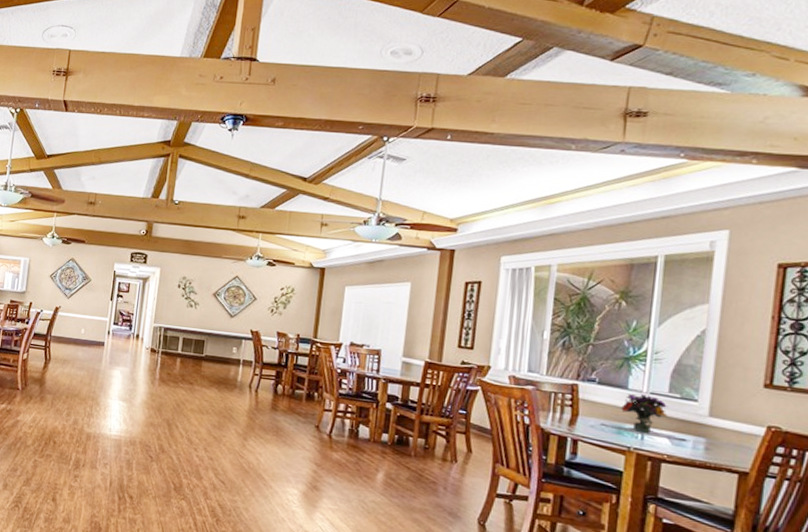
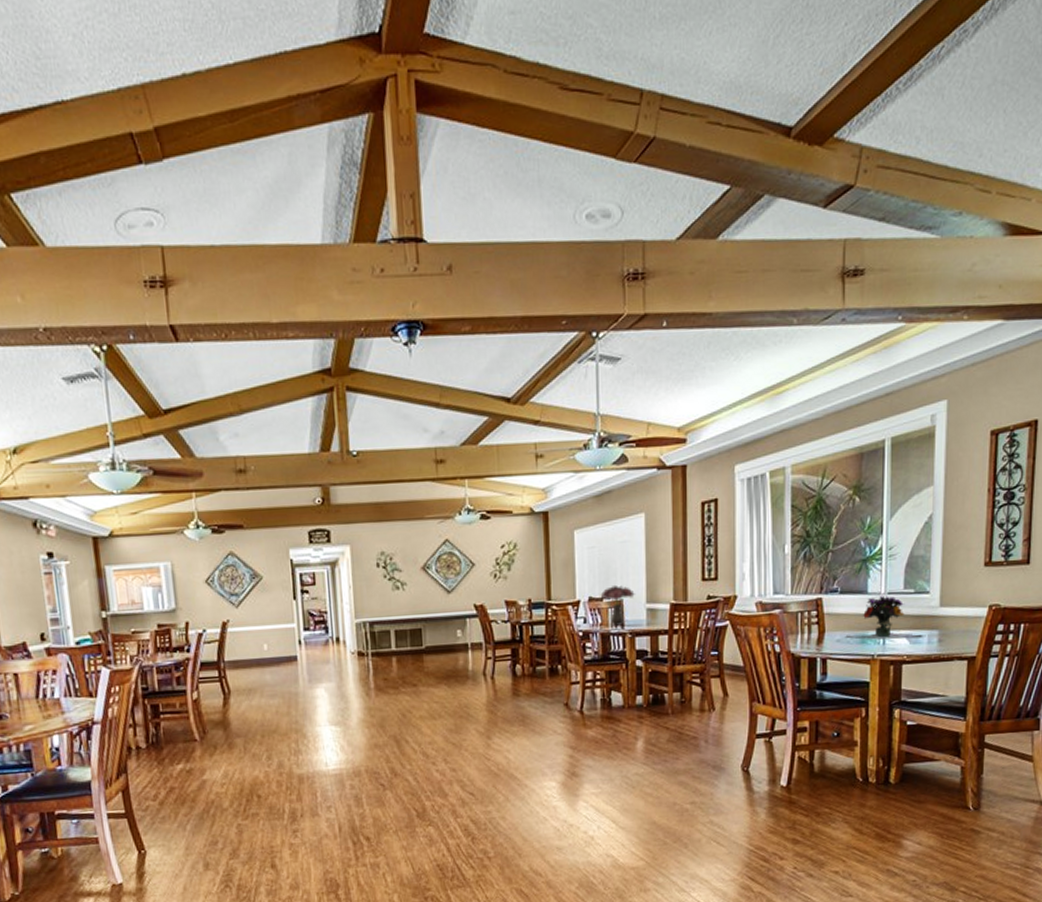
flower arrangement: none [361,336,393,371] -> present [600,584,635,626]

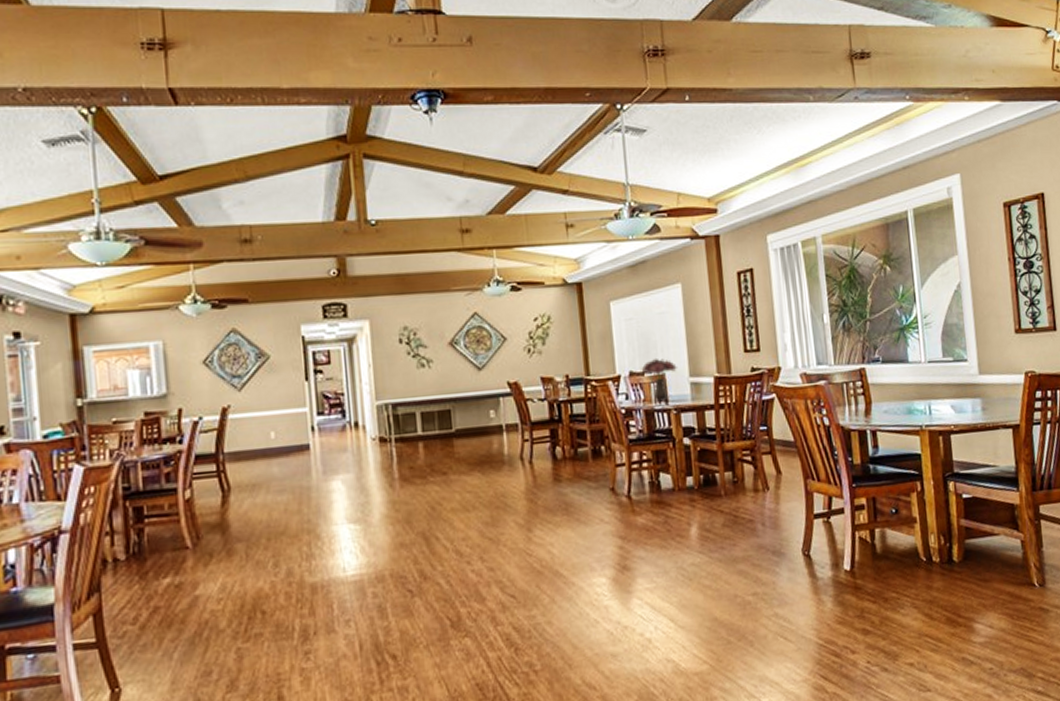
flower arrangement: present [843,595,925,640] -> none [890,364,969,411]

